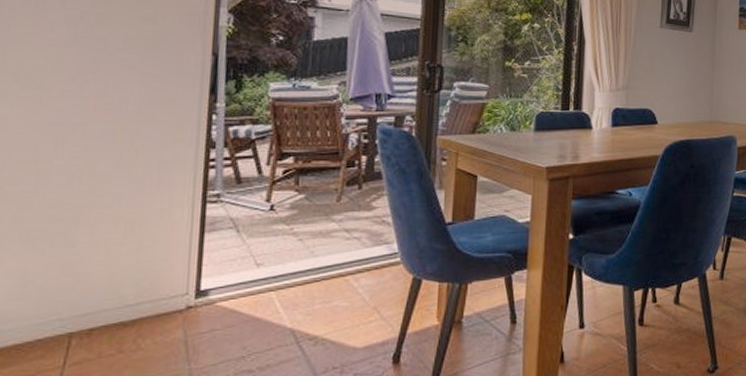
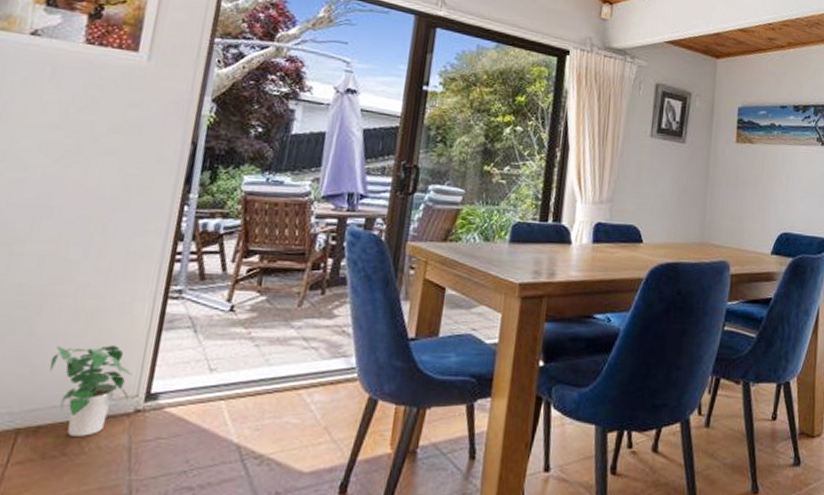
potted plant: none [94,250,180,335] -> present [49,345,133,436]

